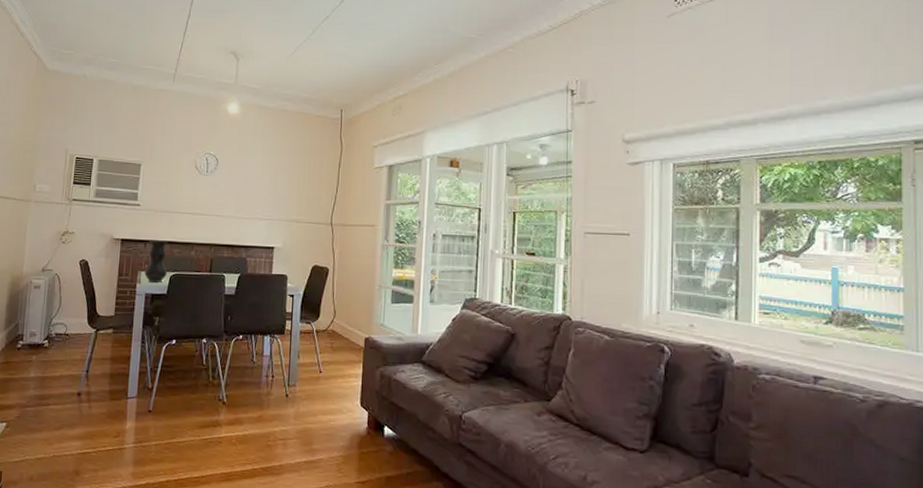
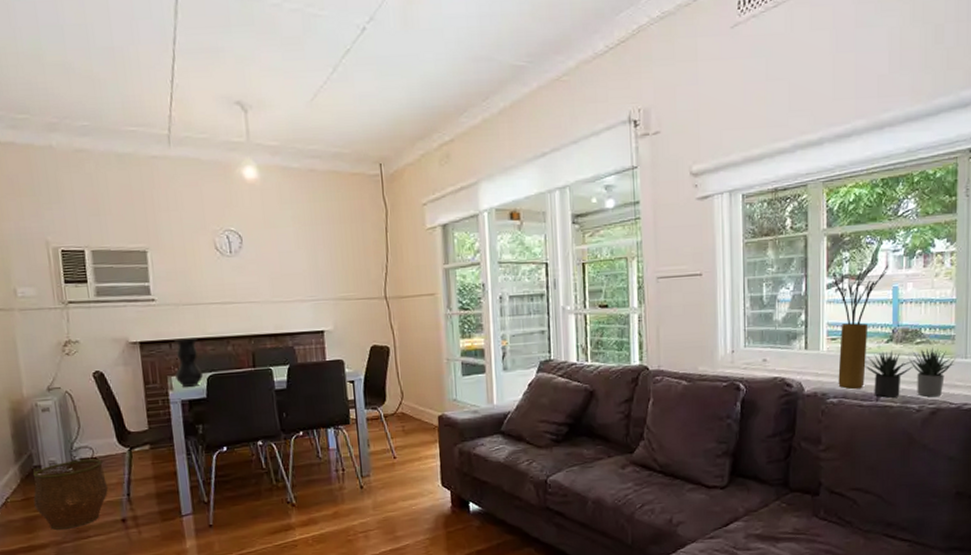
basket: none [11,334,73,395] -> present [32,459,109,530]
vase: none [766,245,827,369] -> present [832,265,889,389]
succulent plant: none [799,332,905,389] -> present [863,347,955,398]

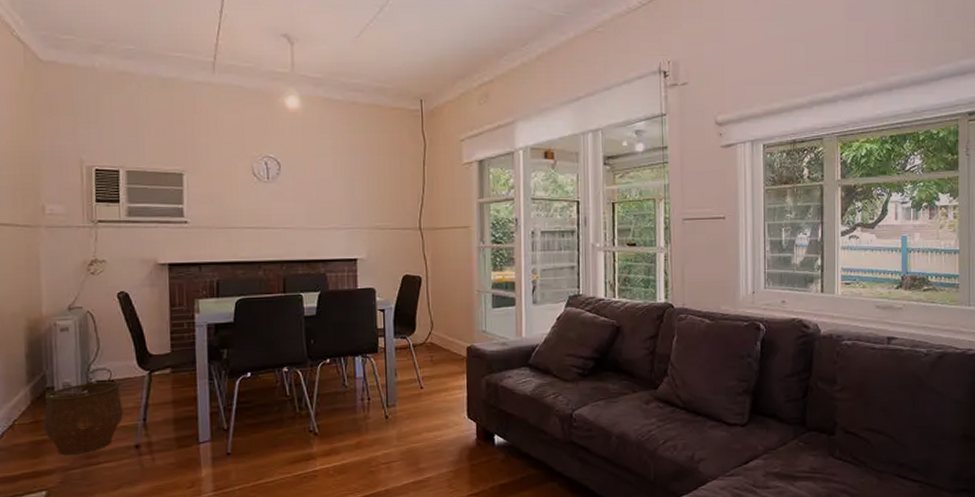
vase: present [174,339,204,387] -> none [203,262,232,310]
vase: present [832,265,889,389] -> none [846,215,898,333]
succulent plant: present [863,347,955,398] -> none [875,294,960,342]

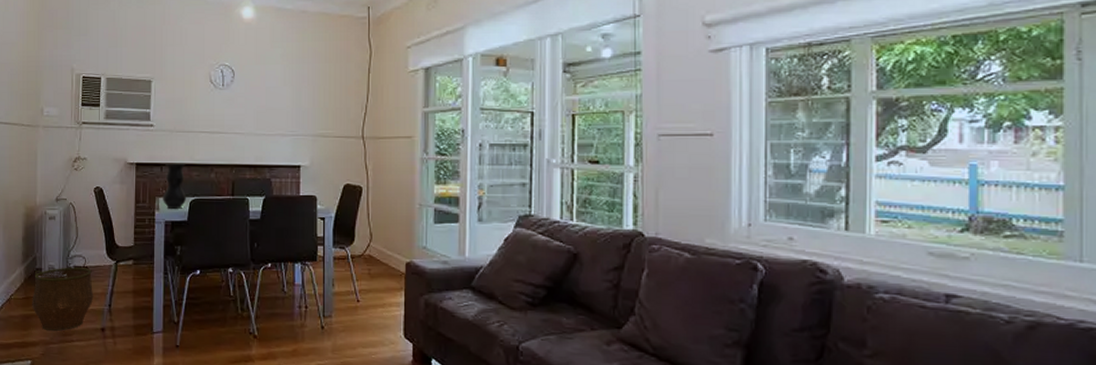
vase: none [203,262,232,310] -> present [163,164,187,209]

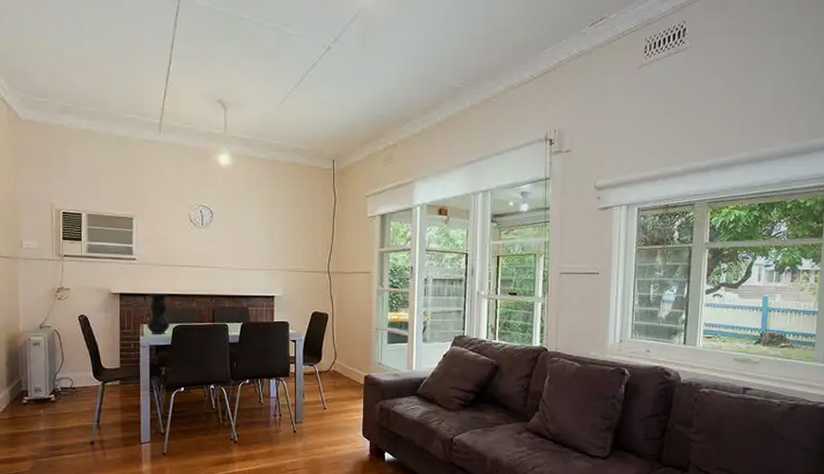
basket: present [32,267,94,331] -> none [19,388,82,446]

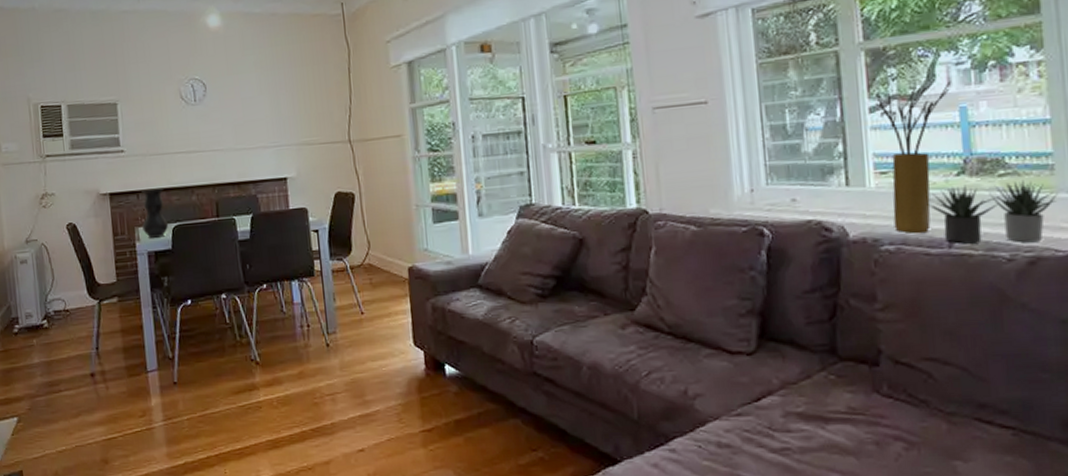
vase: none [711,277,761,383] -> present [875,81,952,234]
succulent plant: none [733,351,815,395] -> present [927,180,1058,244]

